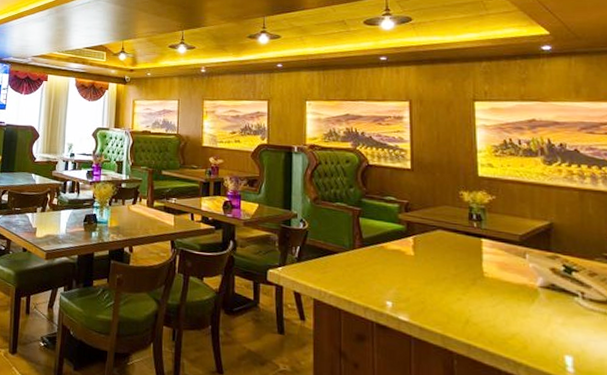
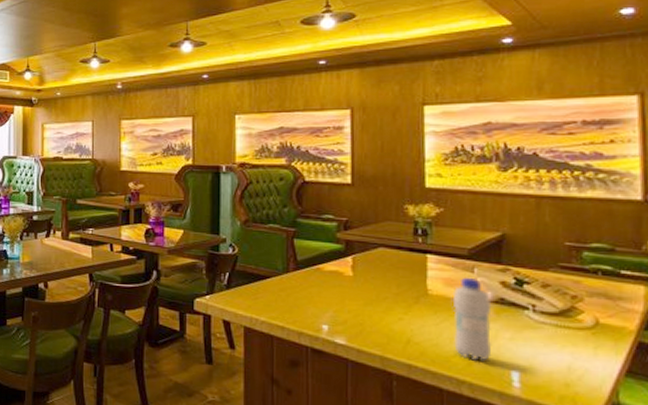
bottle: none [507,262,546,345] -> present [452,277,492,361]

